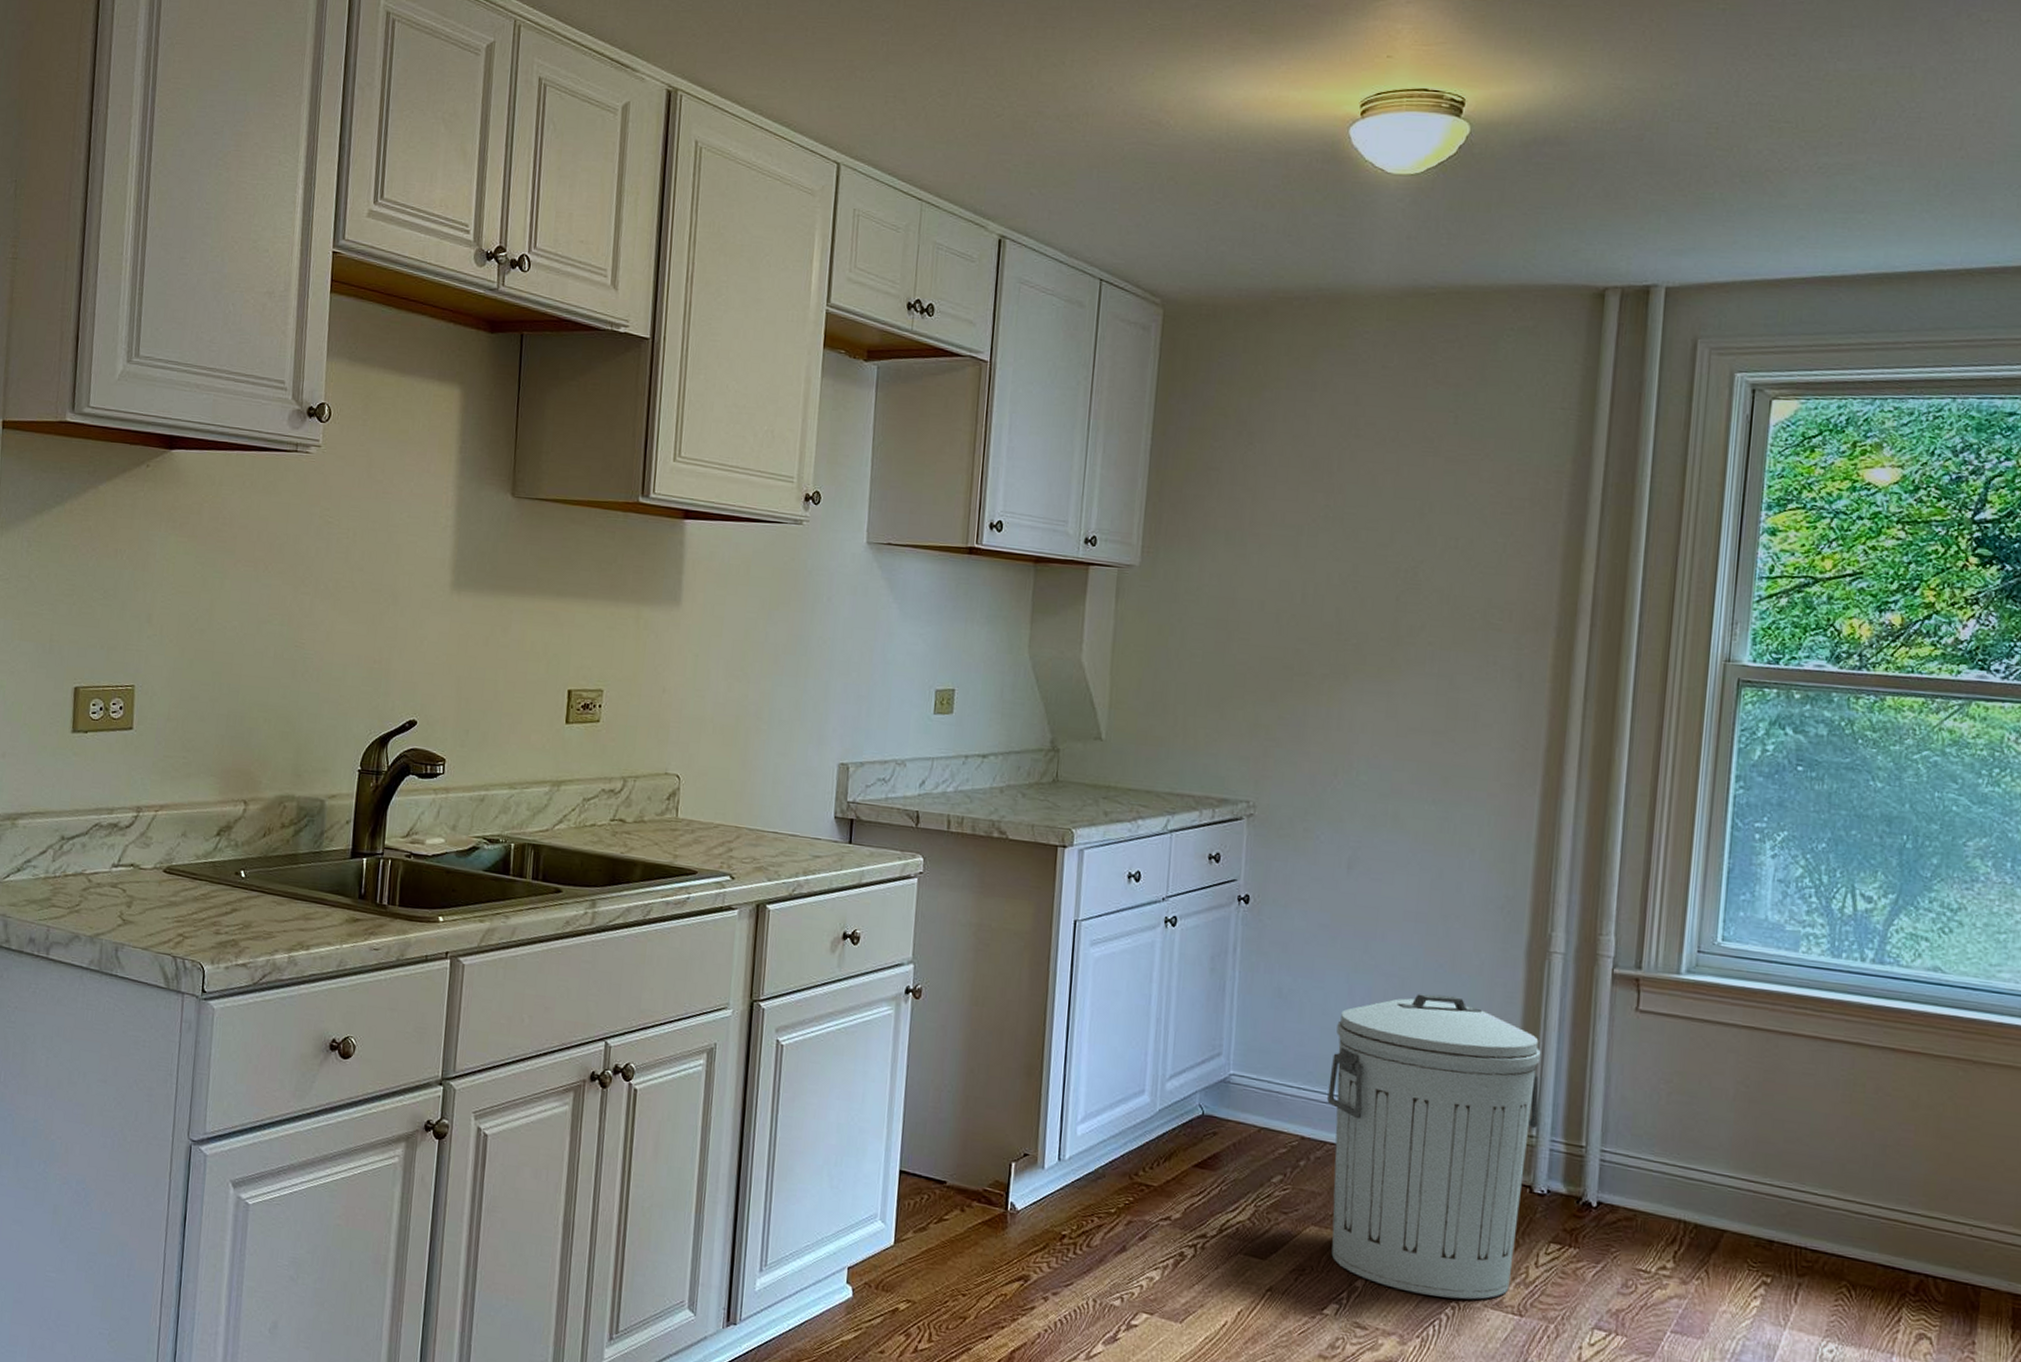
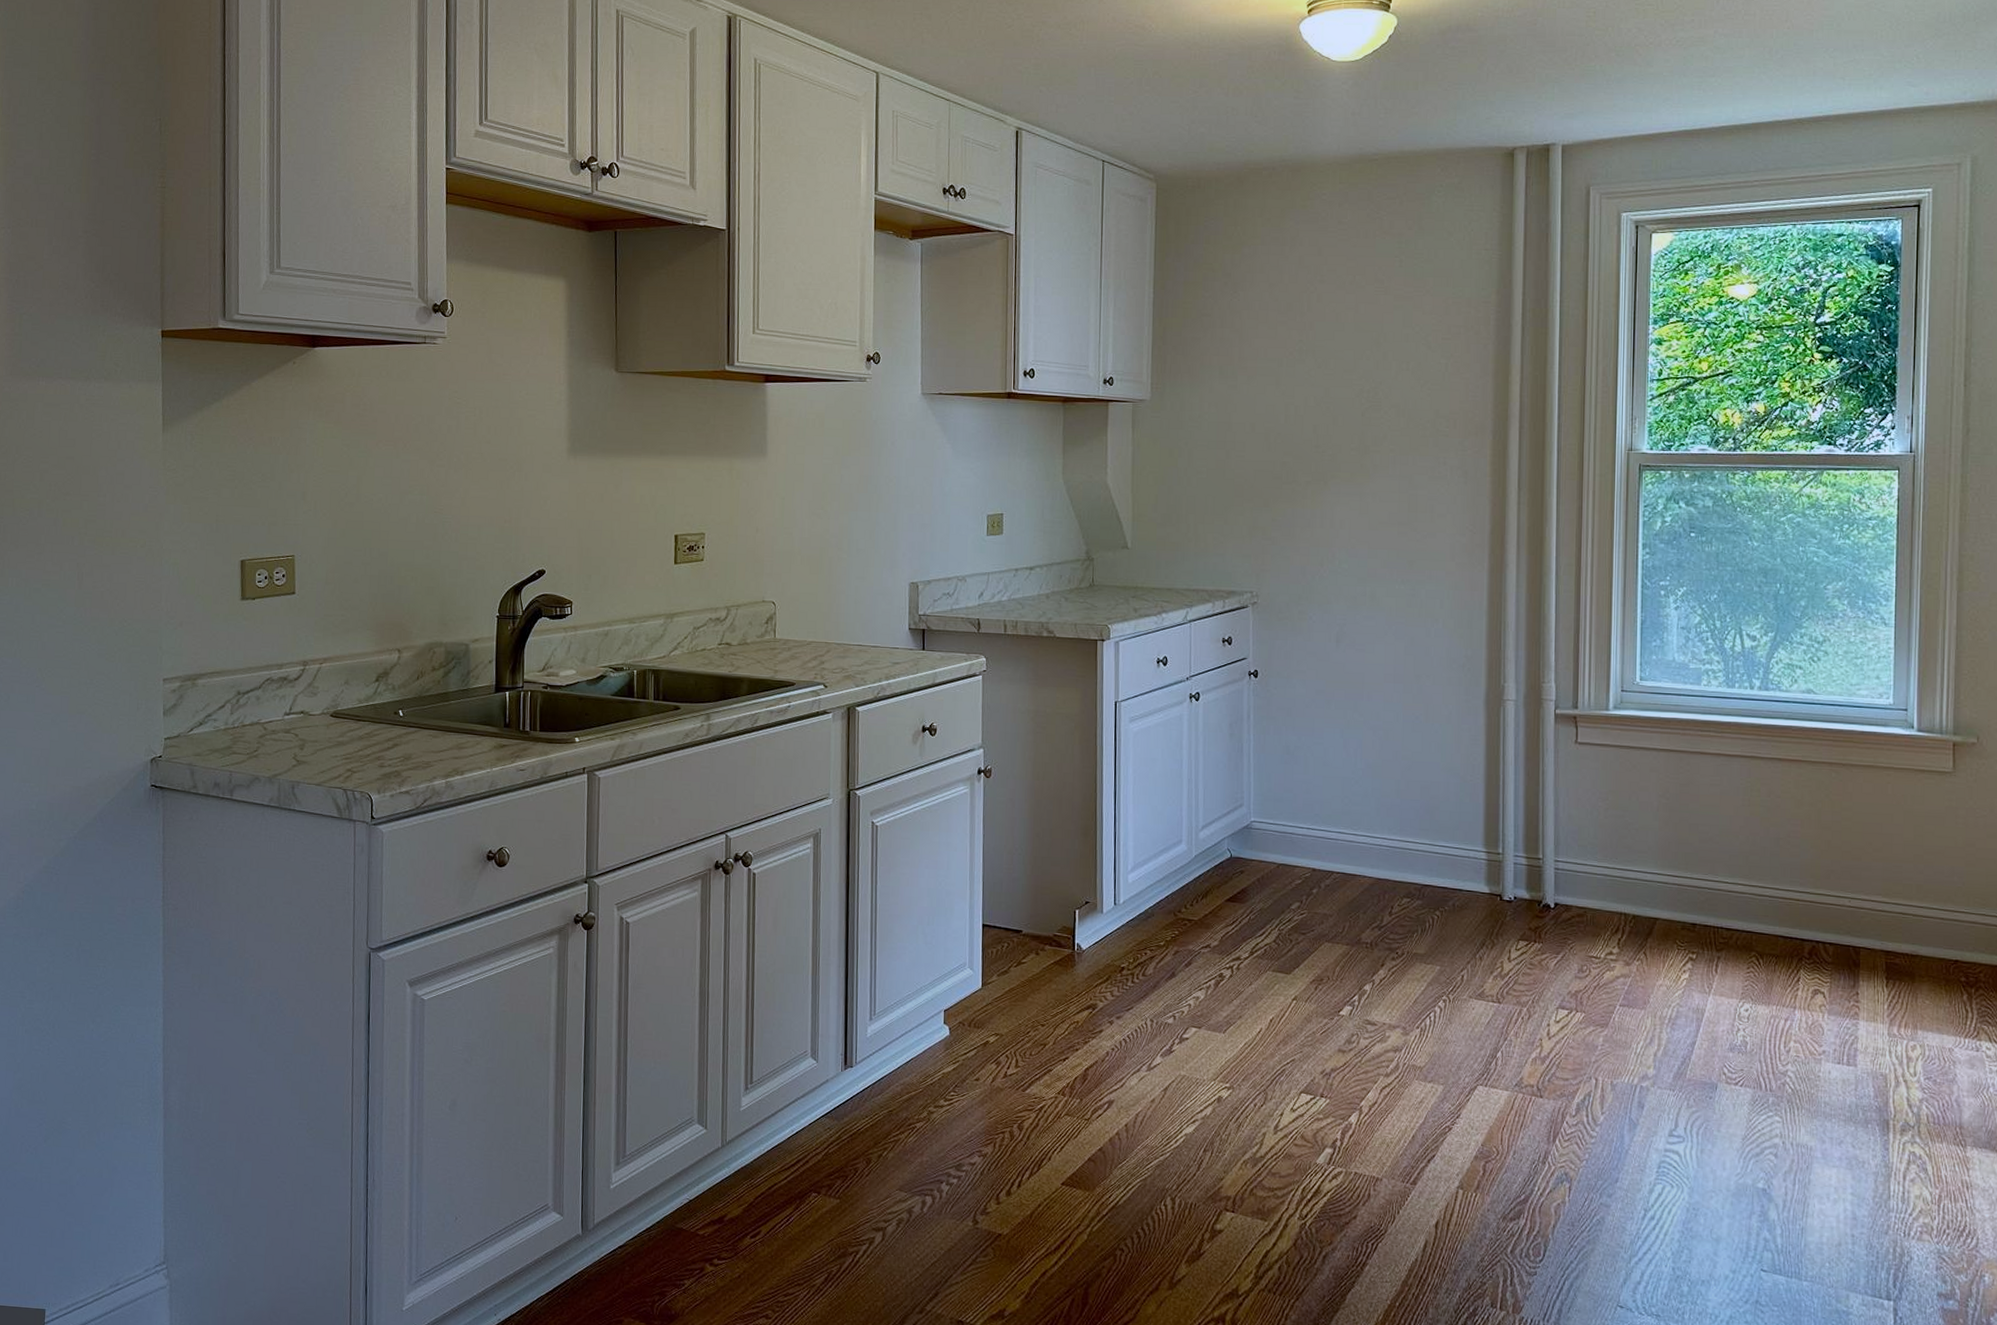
trash can: present [1327,994,1541,1300] -> none [1332,741,1503,994]

